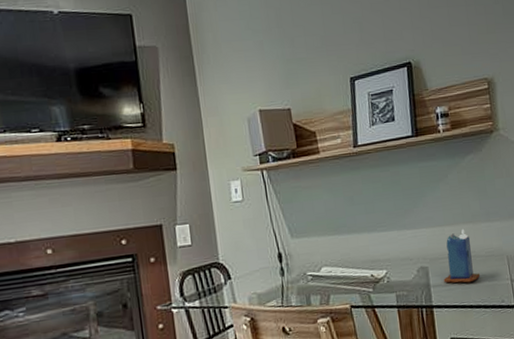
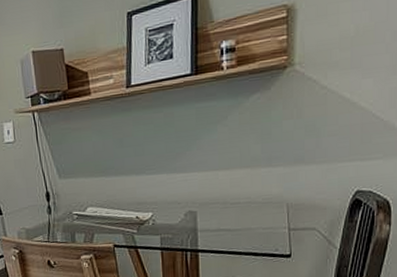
candle: present [443,228,481,283] -> none [212,173,254,230]

